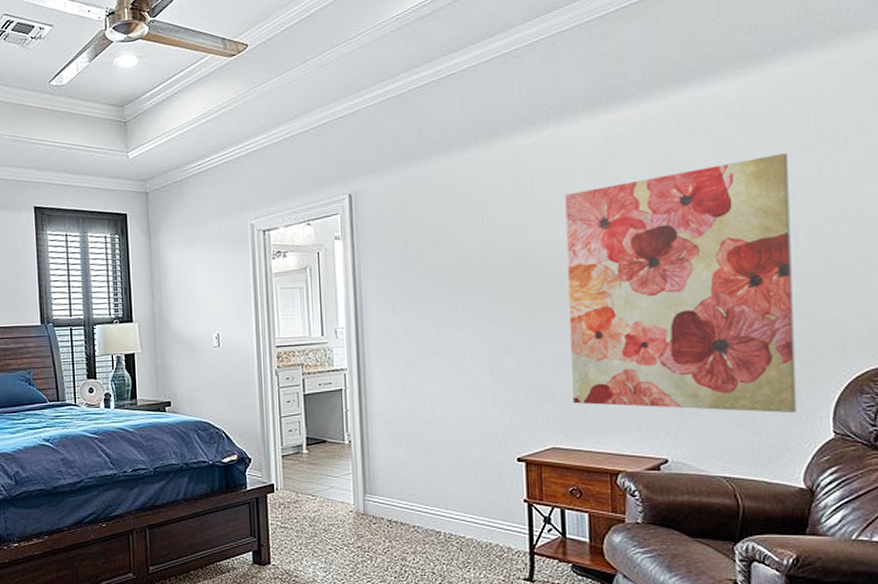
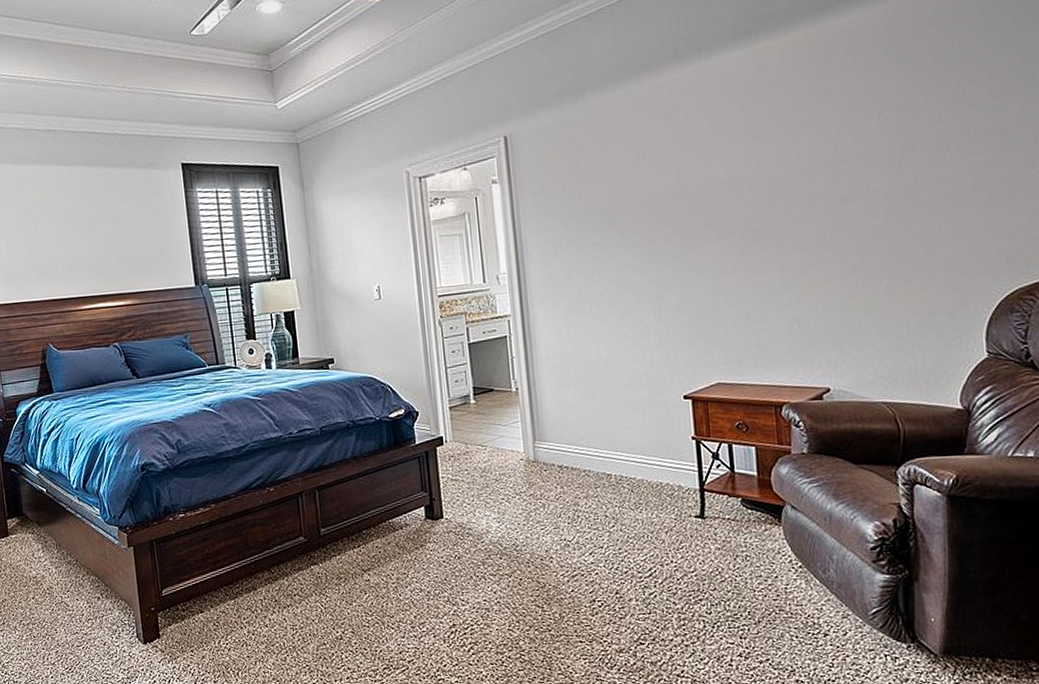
wall art: present [565,153,797,414] -> none [719,76,952,338]

